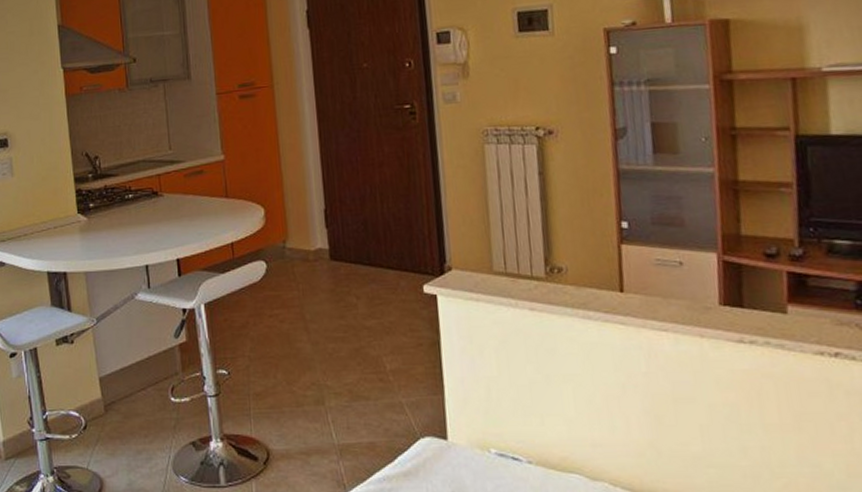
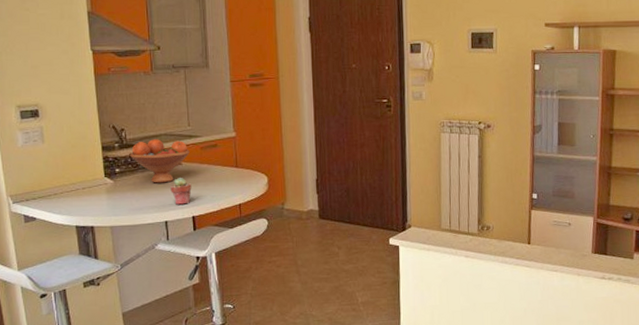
fruit bowl: none [105,166,172,220] -> present [130,139,190,183]
potted succulent: none [151,212,175,245] -> present [170,178,192,205]

